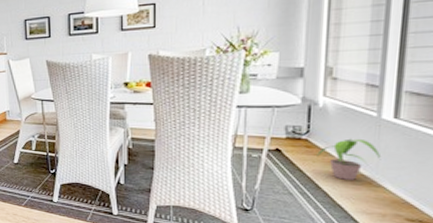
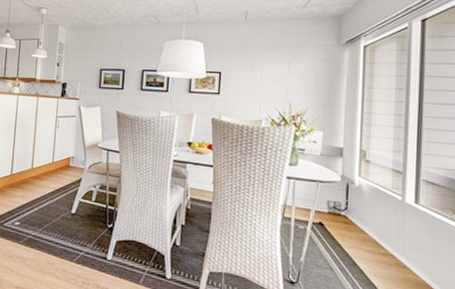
potted plant: present [317,138,382,180] -> none [354,218,406,259]

